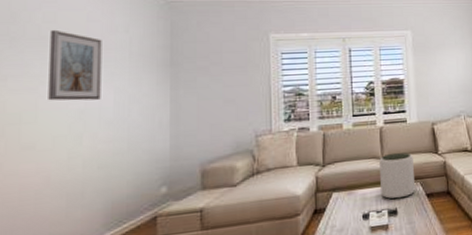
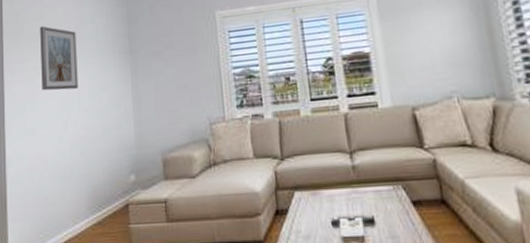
plant pot: present [379,152,415,200] -> none [347,146,396,205]

